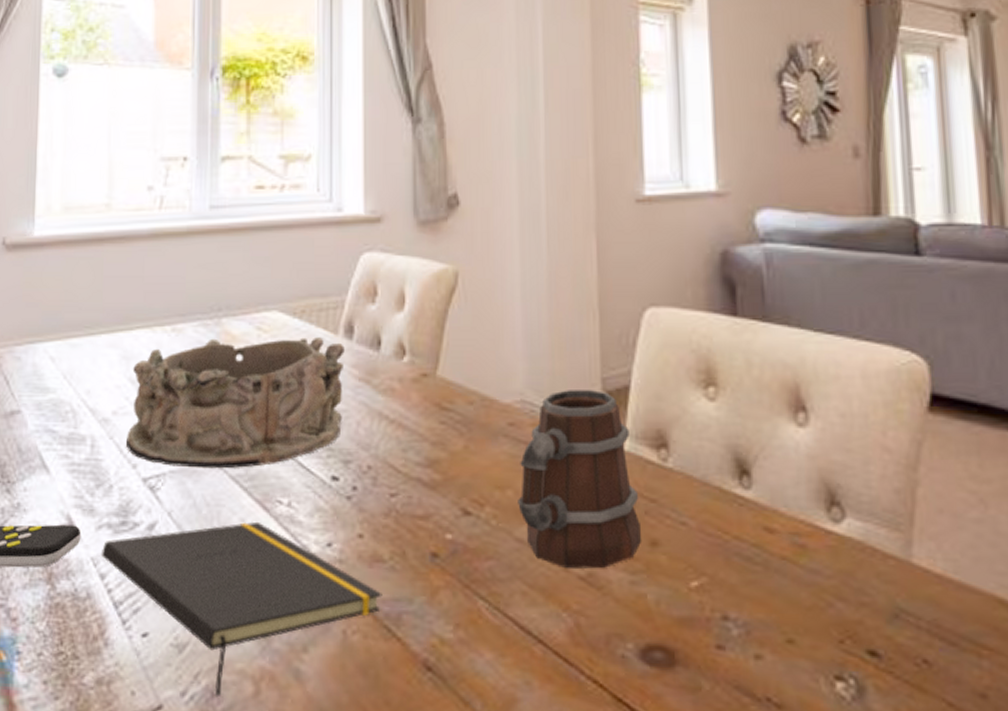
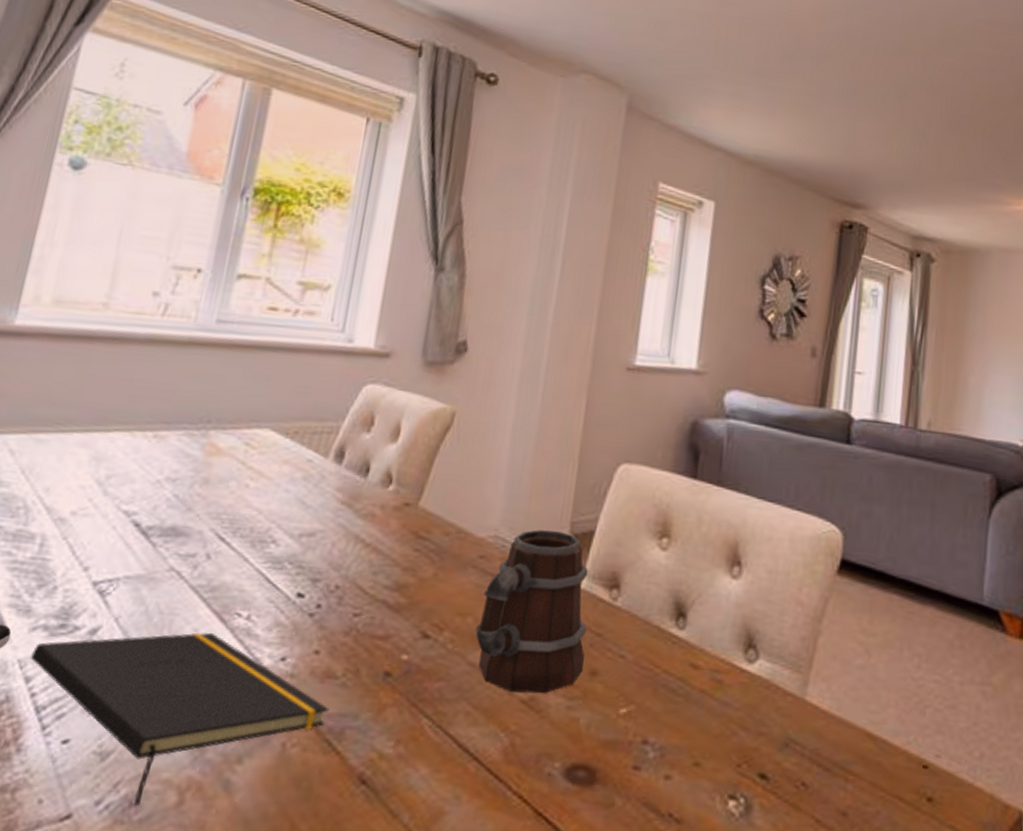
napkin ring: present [125,337,345,469] -> none [80,449,332,579]

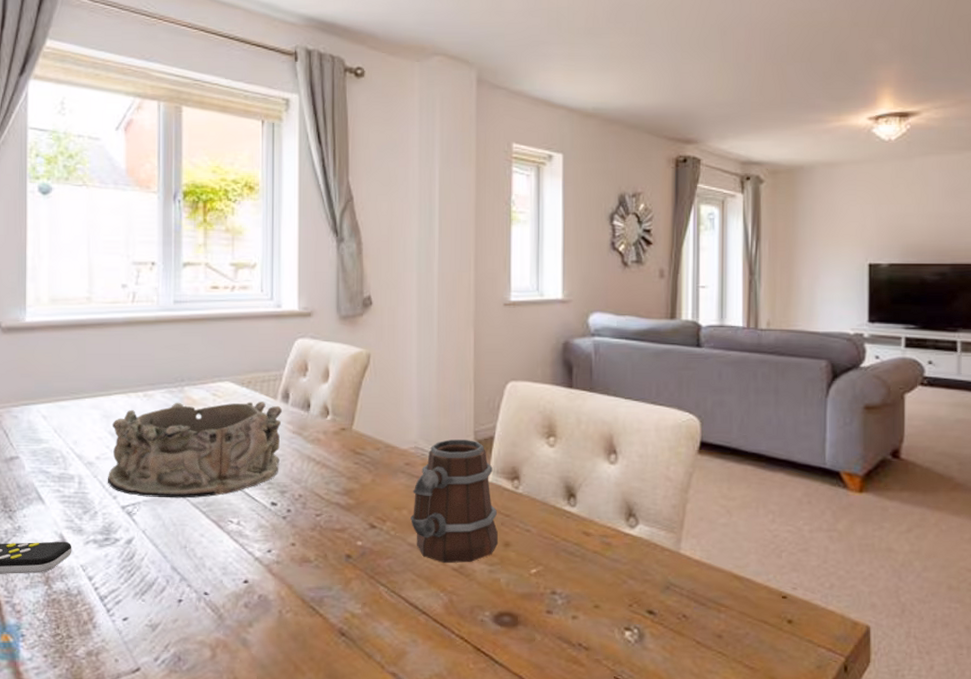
notepad: present [31,632,329,807] -> none [89,536,309,661]
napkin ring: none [80,449,332,579] -> present [107,402,282,498]

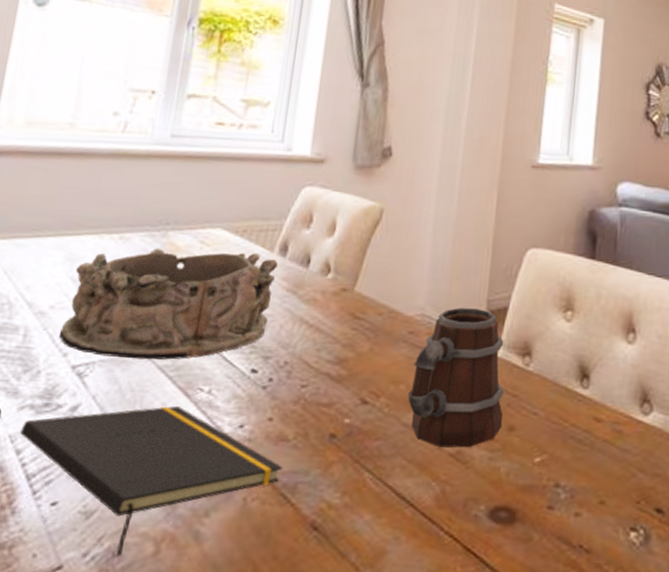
notepad: none [89,536,309,661] -> present [20,405,283,557]

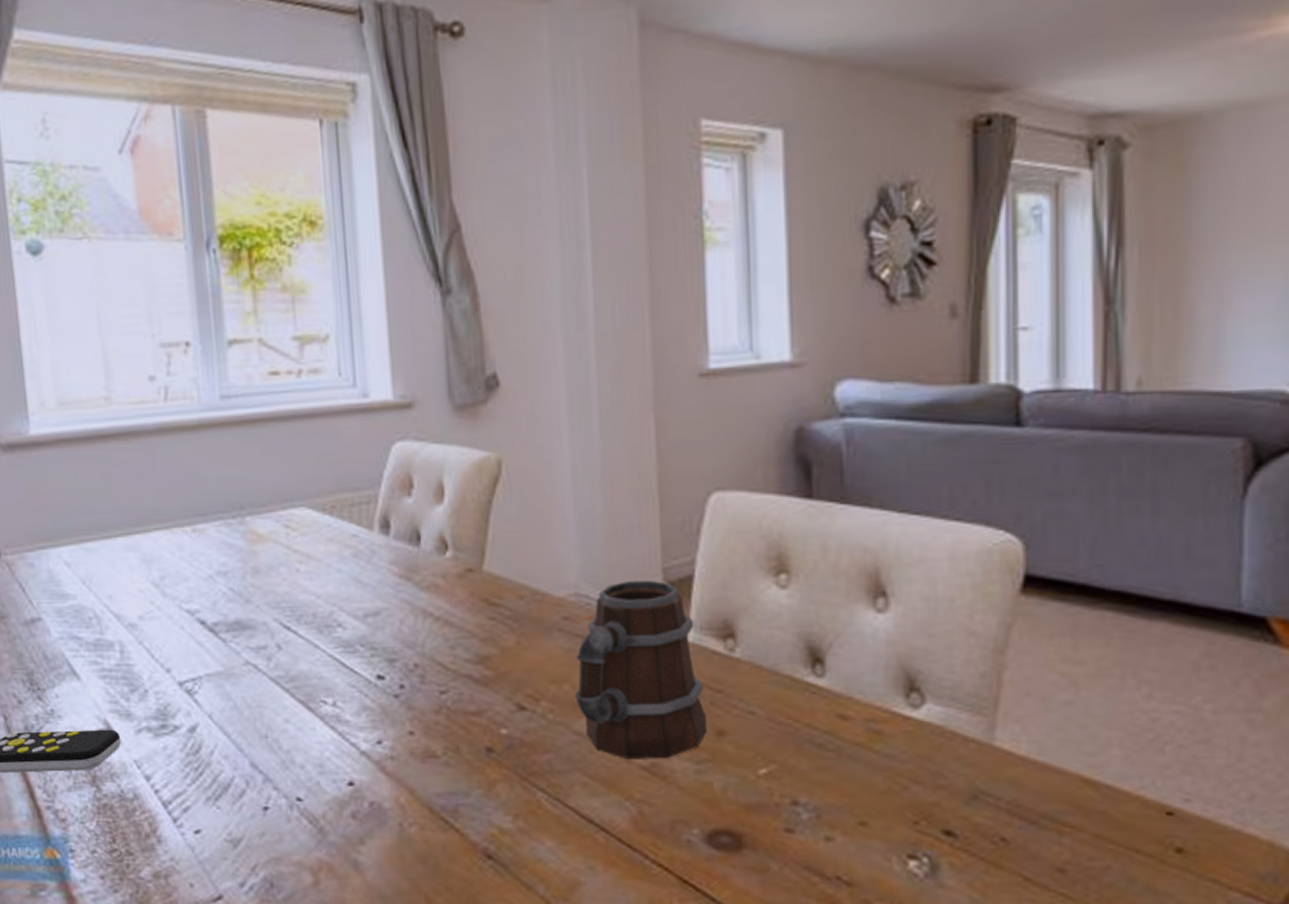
notepad: present [20,405,283,557] -> none [144,721,438,888]
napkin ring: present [59,248,278,360] -> none [154,534,384,671]

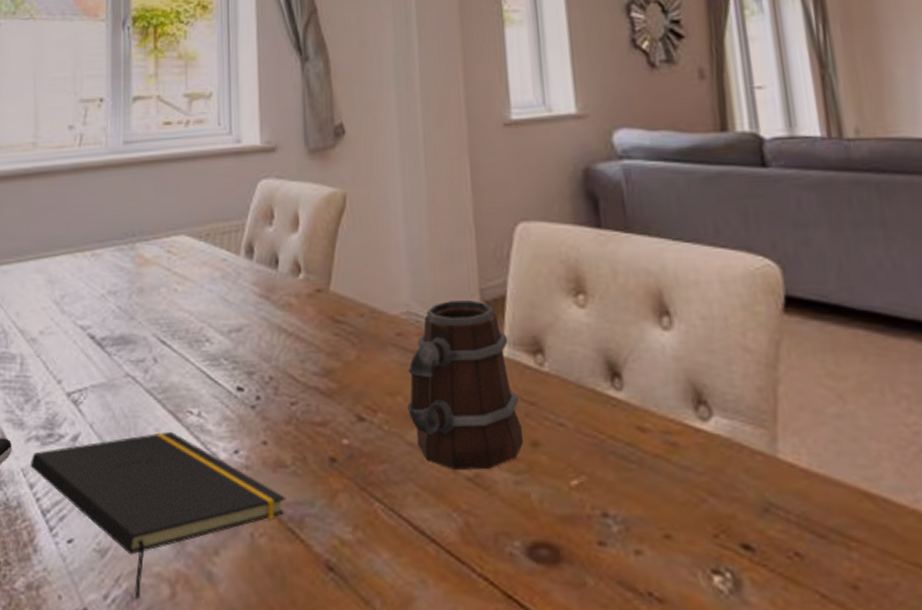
notepad: none [144,721,438,888] -> present [31,431,286,600]

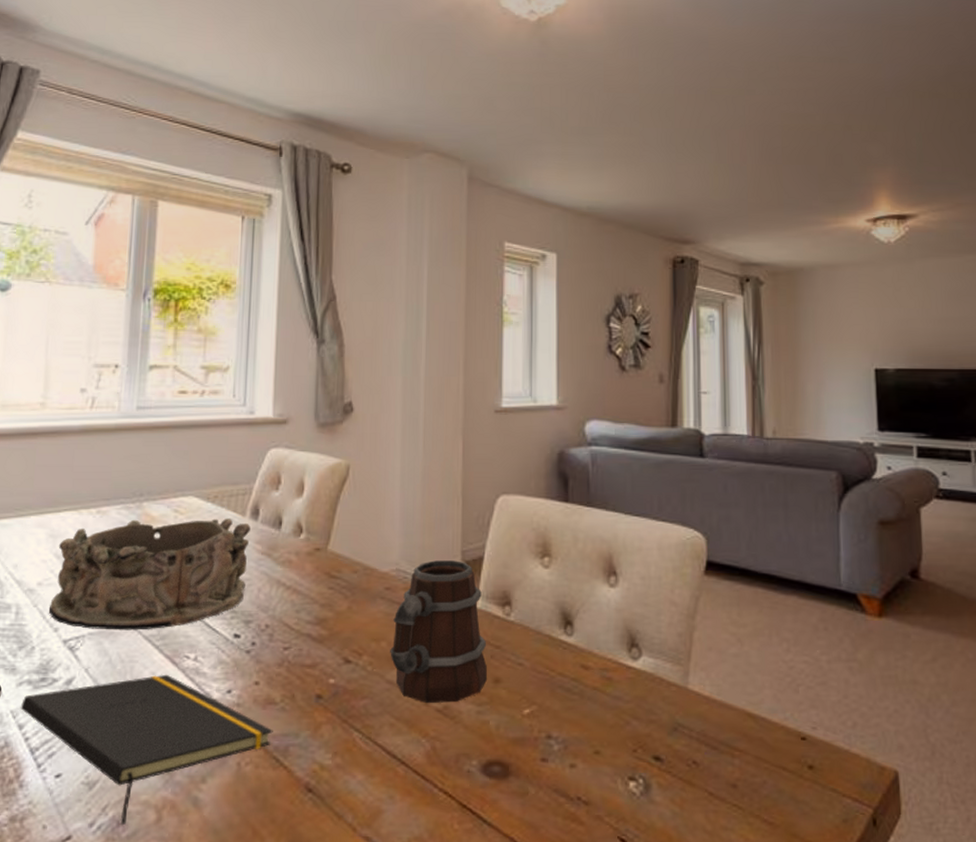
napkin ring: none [51,258,246,383] -> present [48,519,251,630]

